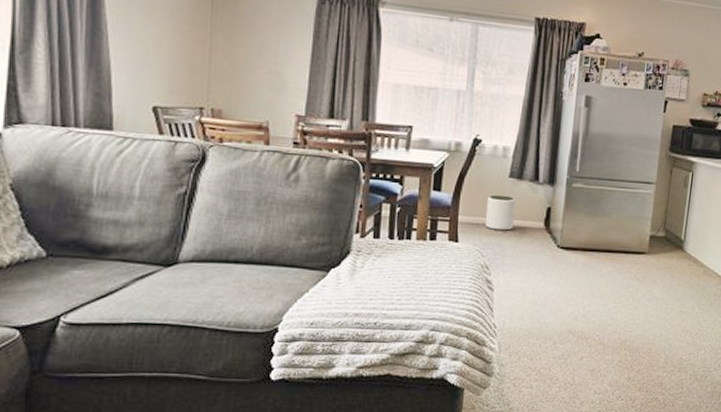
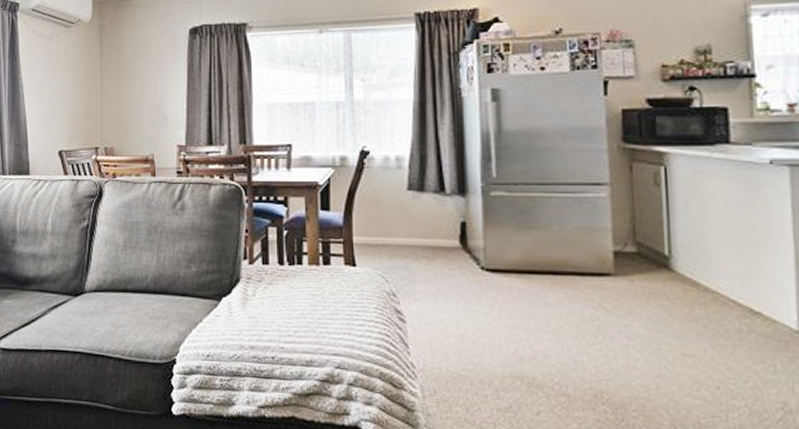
plant pot: present [484,194,516,231] -> none [384,210,420,252]

